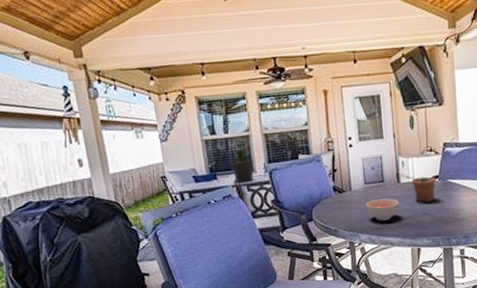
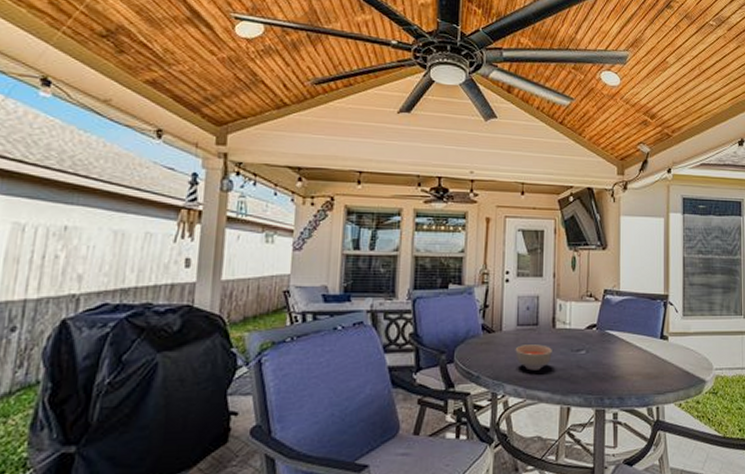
planter: present [231,145,254,183] -> none [371,264,397,308]
planter: present [411,176,436,203] -> none [567,324,594,354]

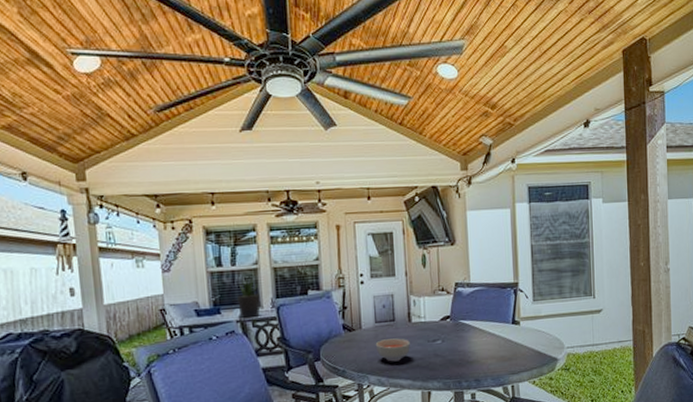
planter: none [371,264,397,308] -> present [237,278,260,318]

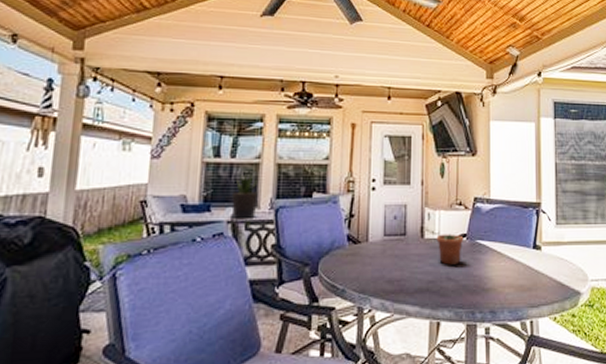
bowl: present [375,338,410,362] -> none [382,255,421,283]
planter: none [423,316,448,344] -> present [436,234,464,265]

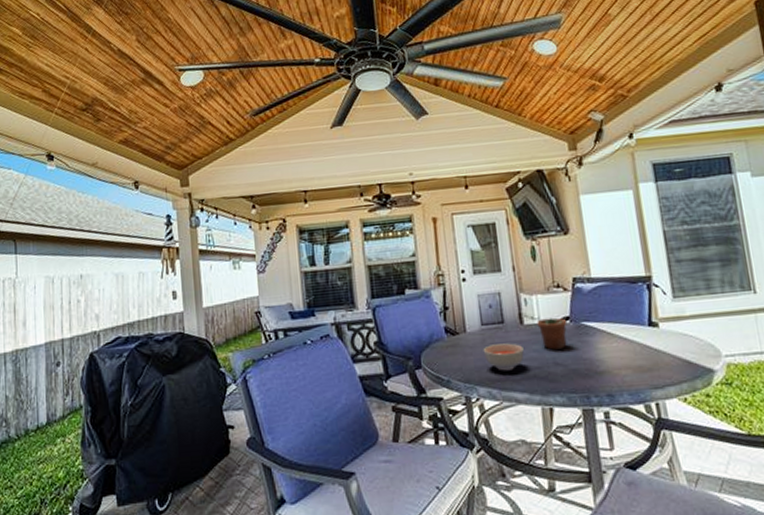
planter: present [232,173,259,218] -> none [331,278,355,320]
bowl: none [382,255,421,283] -> present [483,343,524,371]

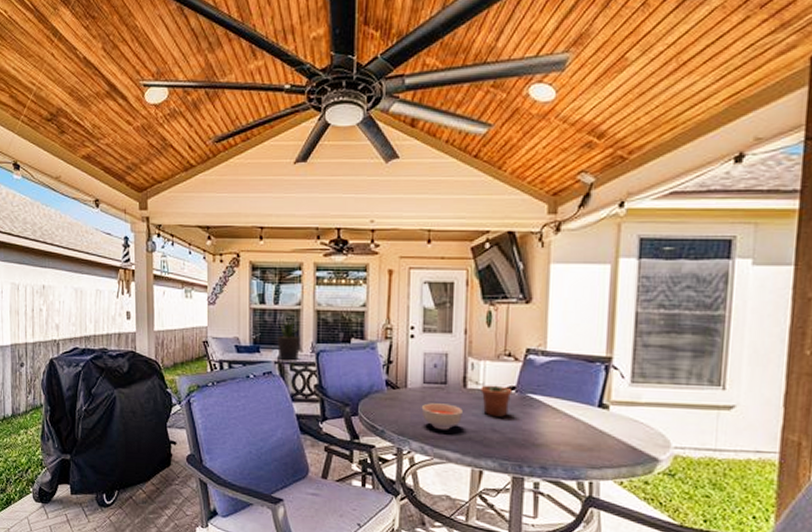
planter: none [331,278,355,320] -> present [277,318,300,360]

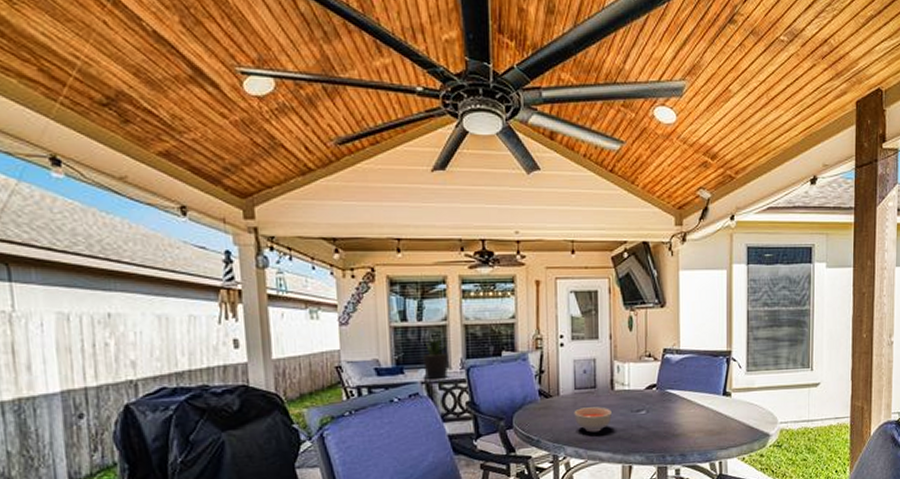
planter: present [481,385,513,417] -> none [626,384,654,414]

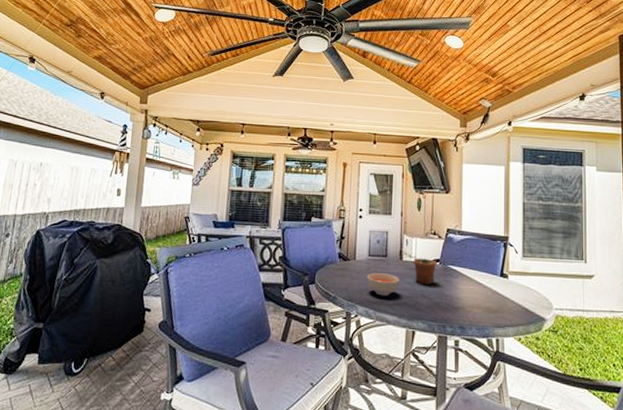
planter: present [423,335,448,379] -> none [250,199,270,235]
planter: none [626,384,654,414] -> present [413,258,437,285]

